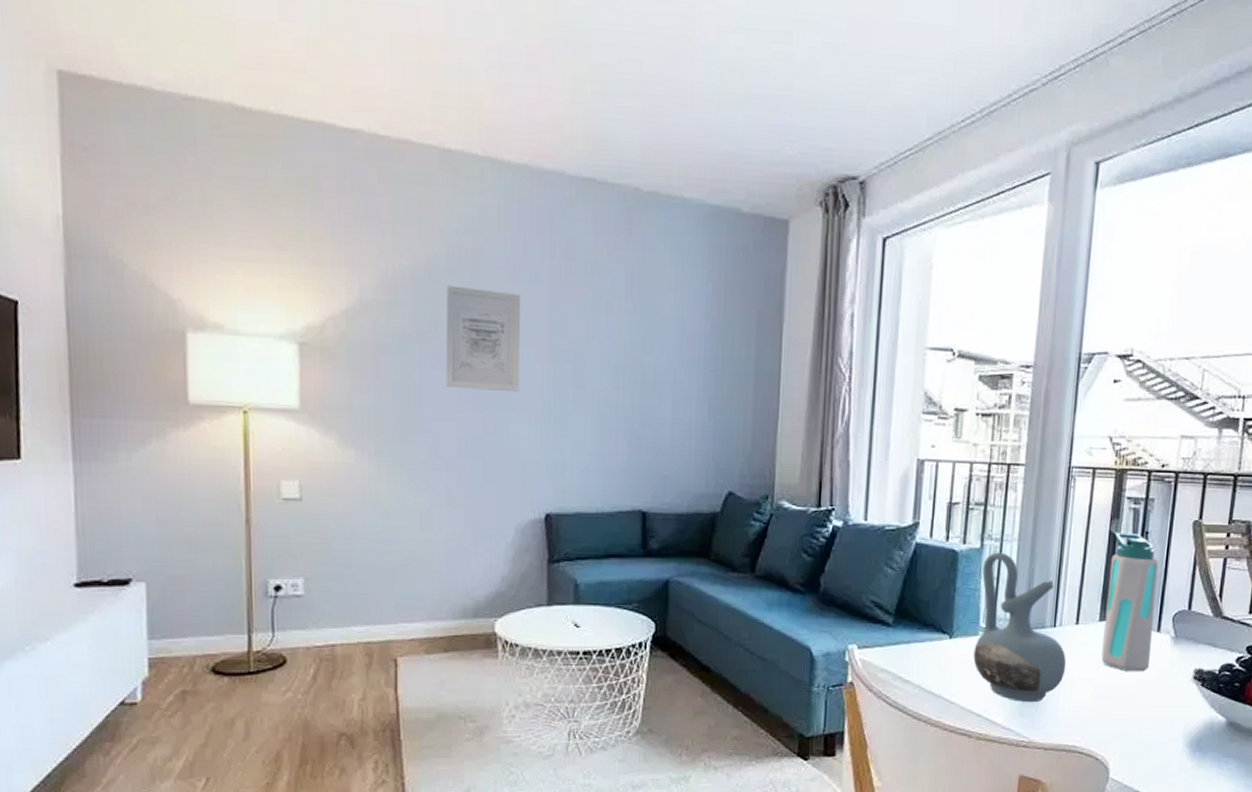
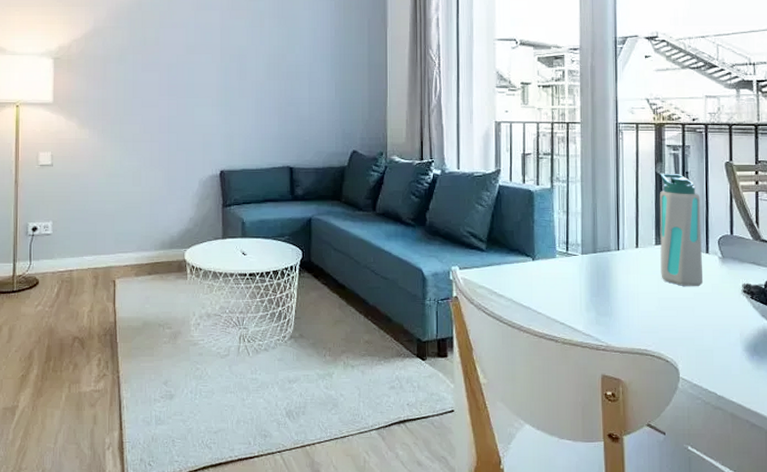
wall art: present [445,285,521,393] -> none [150,14,202,85]
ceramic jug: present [973,552,1067,703] -> none [553,191,632,313]

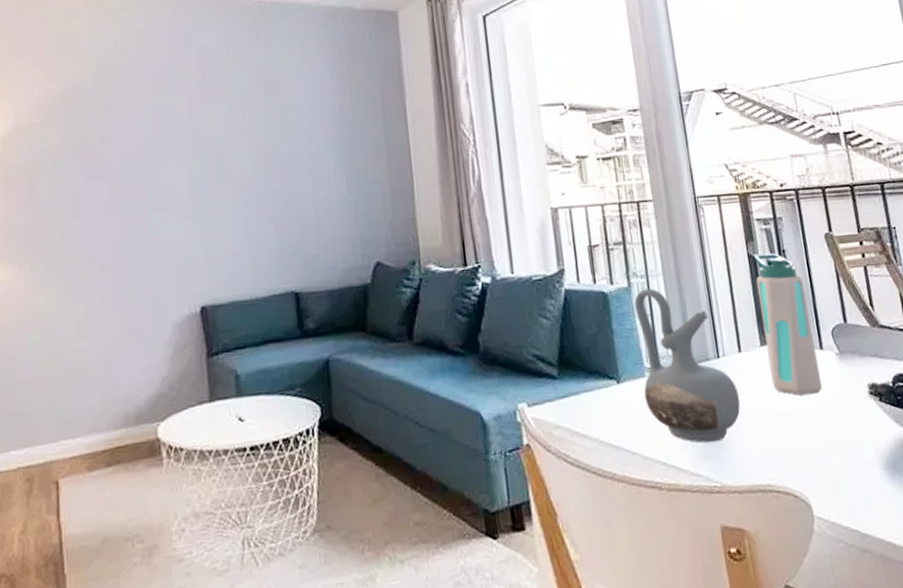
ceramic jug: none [553,191,632,313] -> present [634,288,741,443]

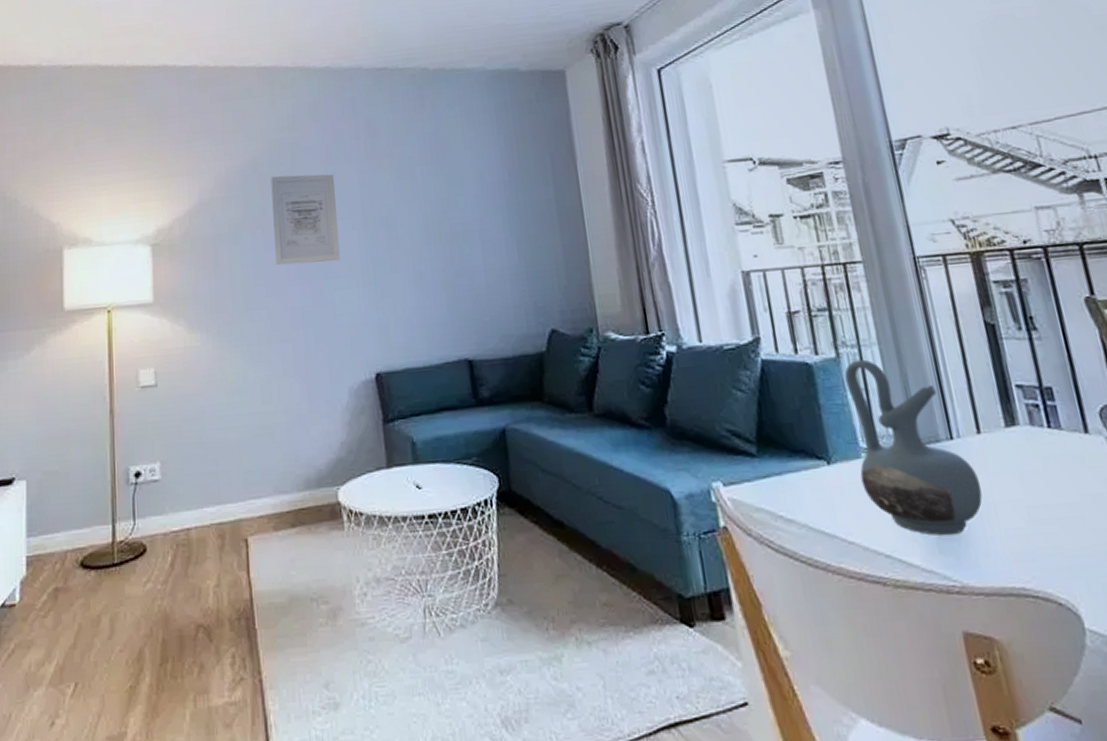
wall art: none [95,102,167,196] -> present [270,173,340,265]
water bottle: present [753,253,823,396] -> none [991,320,1091,486]

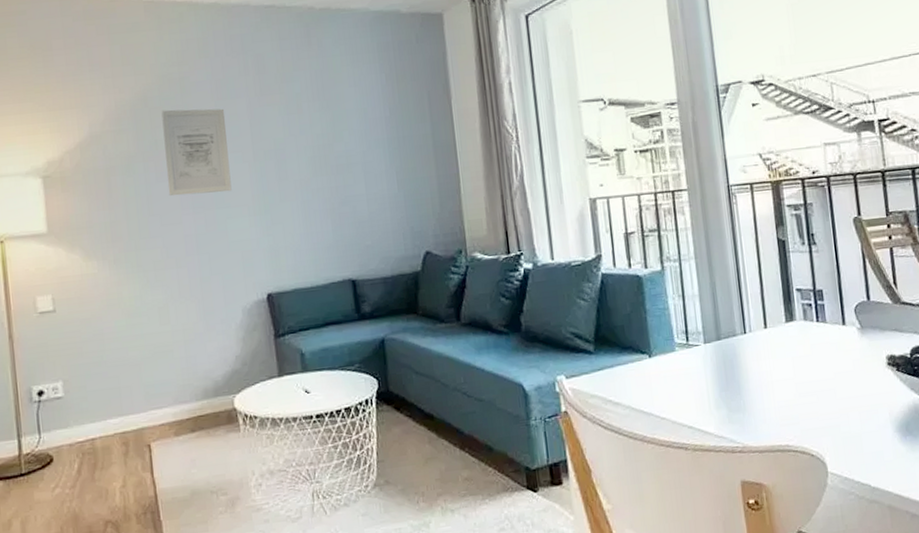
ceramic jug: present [844,359,983,536] -> none [667,271,764,409]

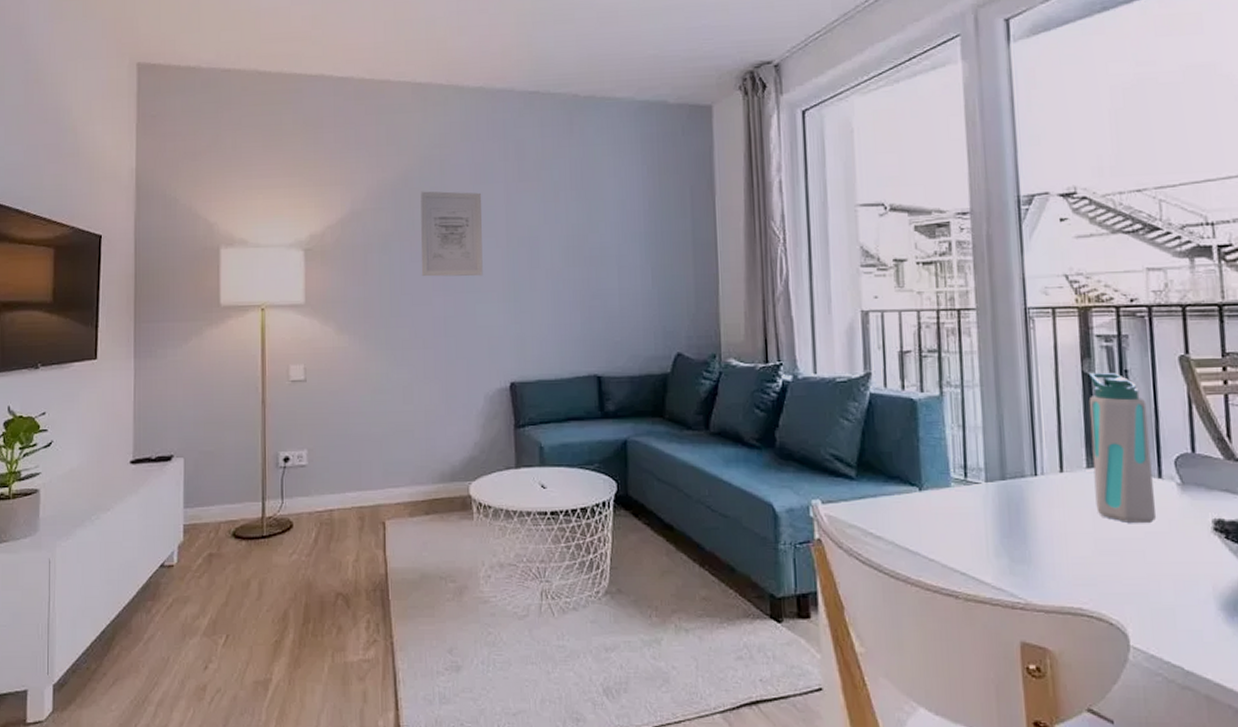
water bottle: none [782,237,843,367] -> present [1088,372,1157,524]

